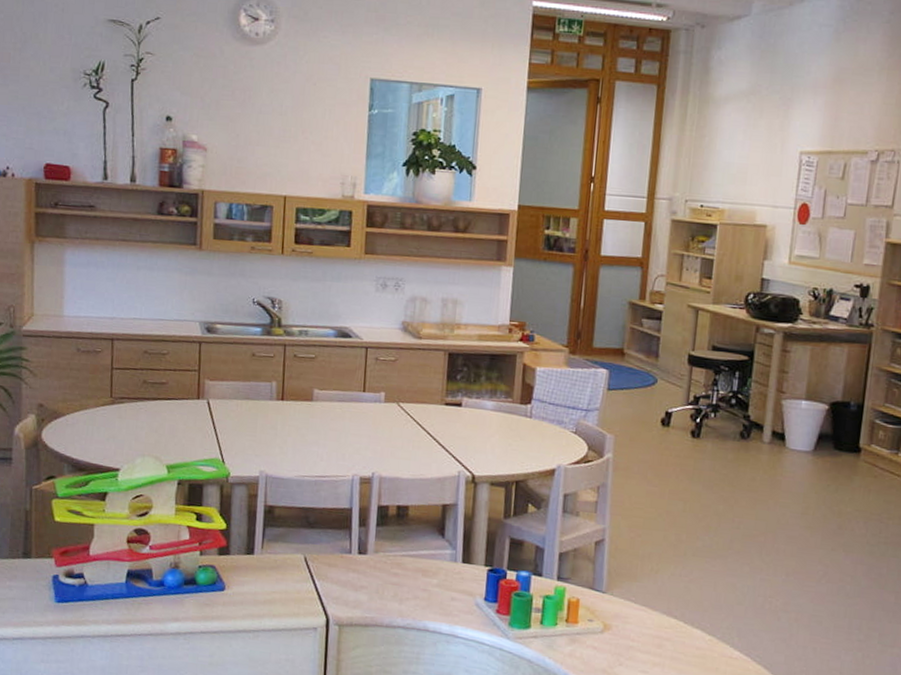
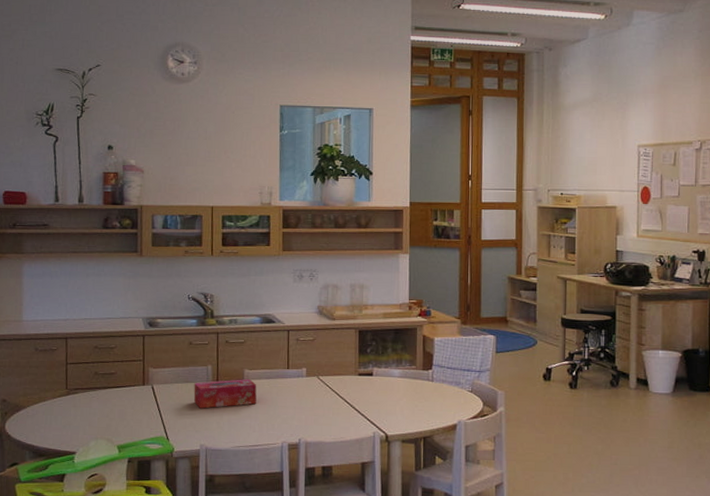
tissue box: none [254,399,327,431] -> present [193,379,257,409]

